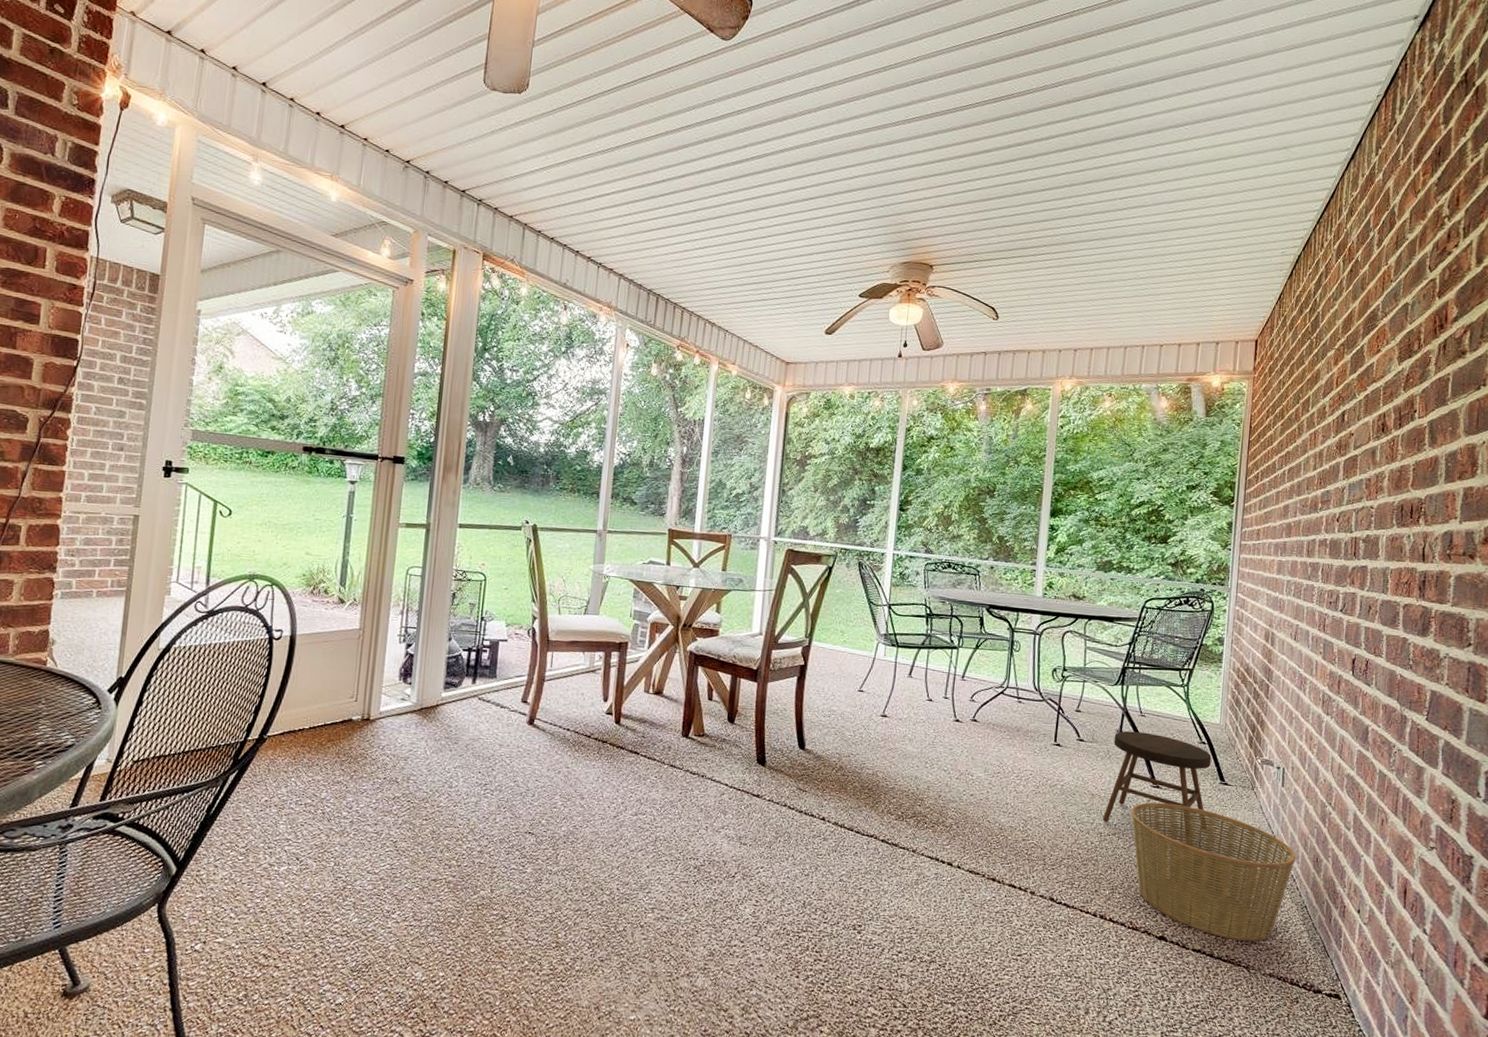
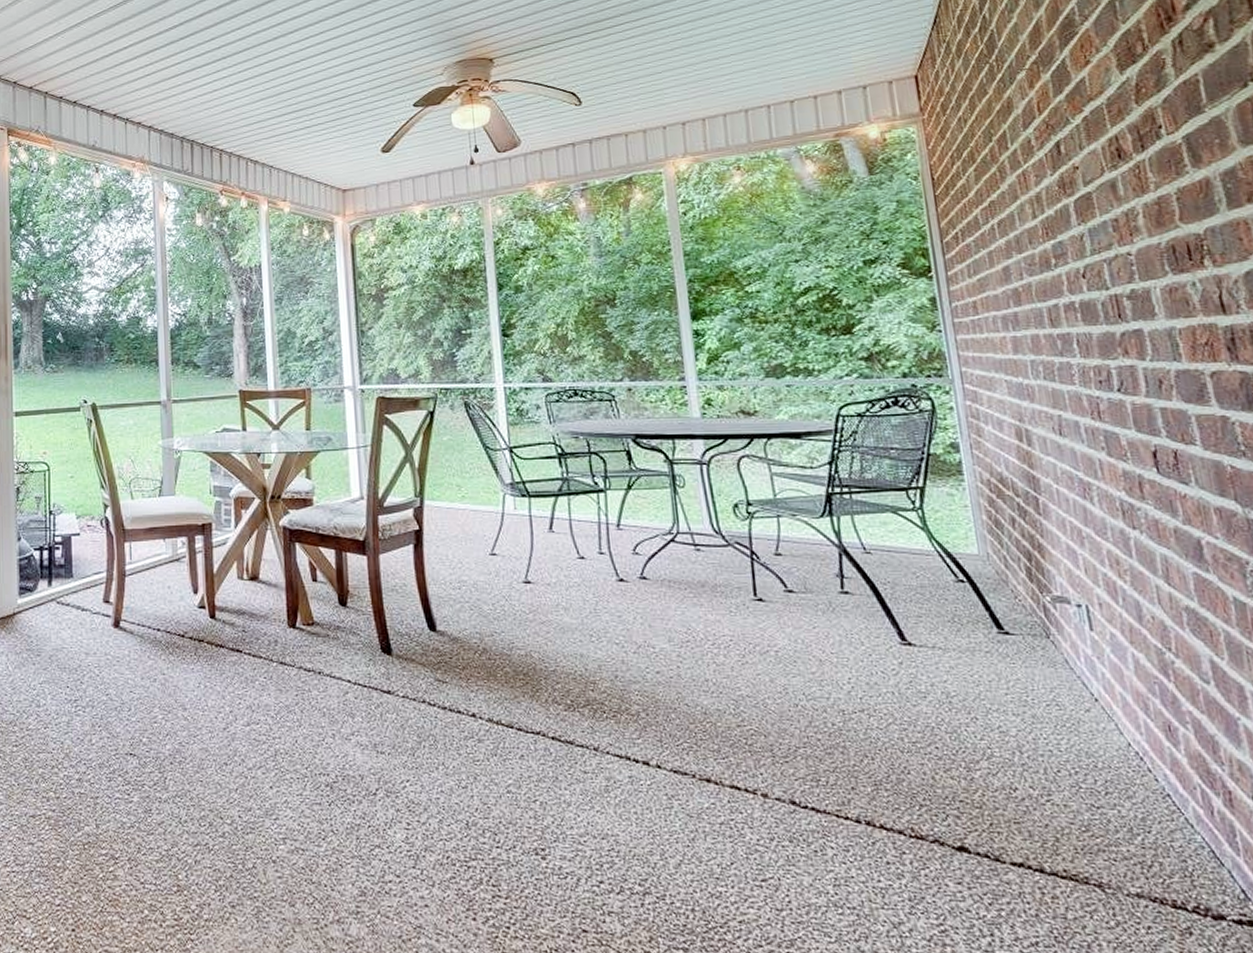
stool: present [1102,731,1212,845] -> none [834,574,994,720]
basket: present [1131,802,1296,942] -> none [878,664,1138,849]

